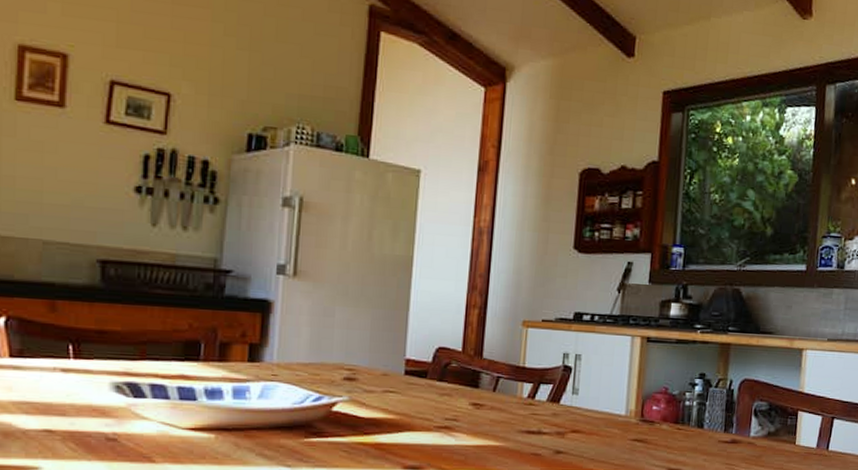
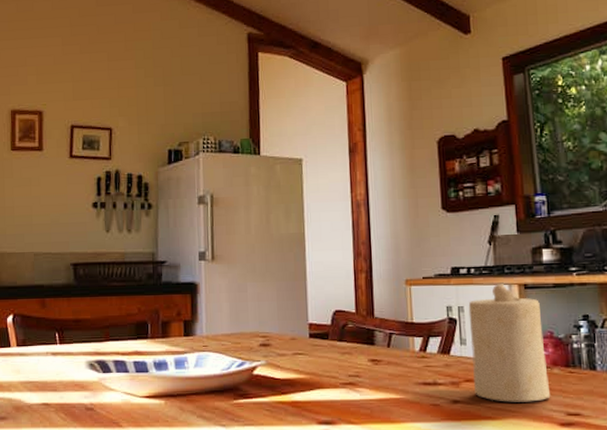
candle: none [579,333,660,456] -> present [468,282,551,402]

